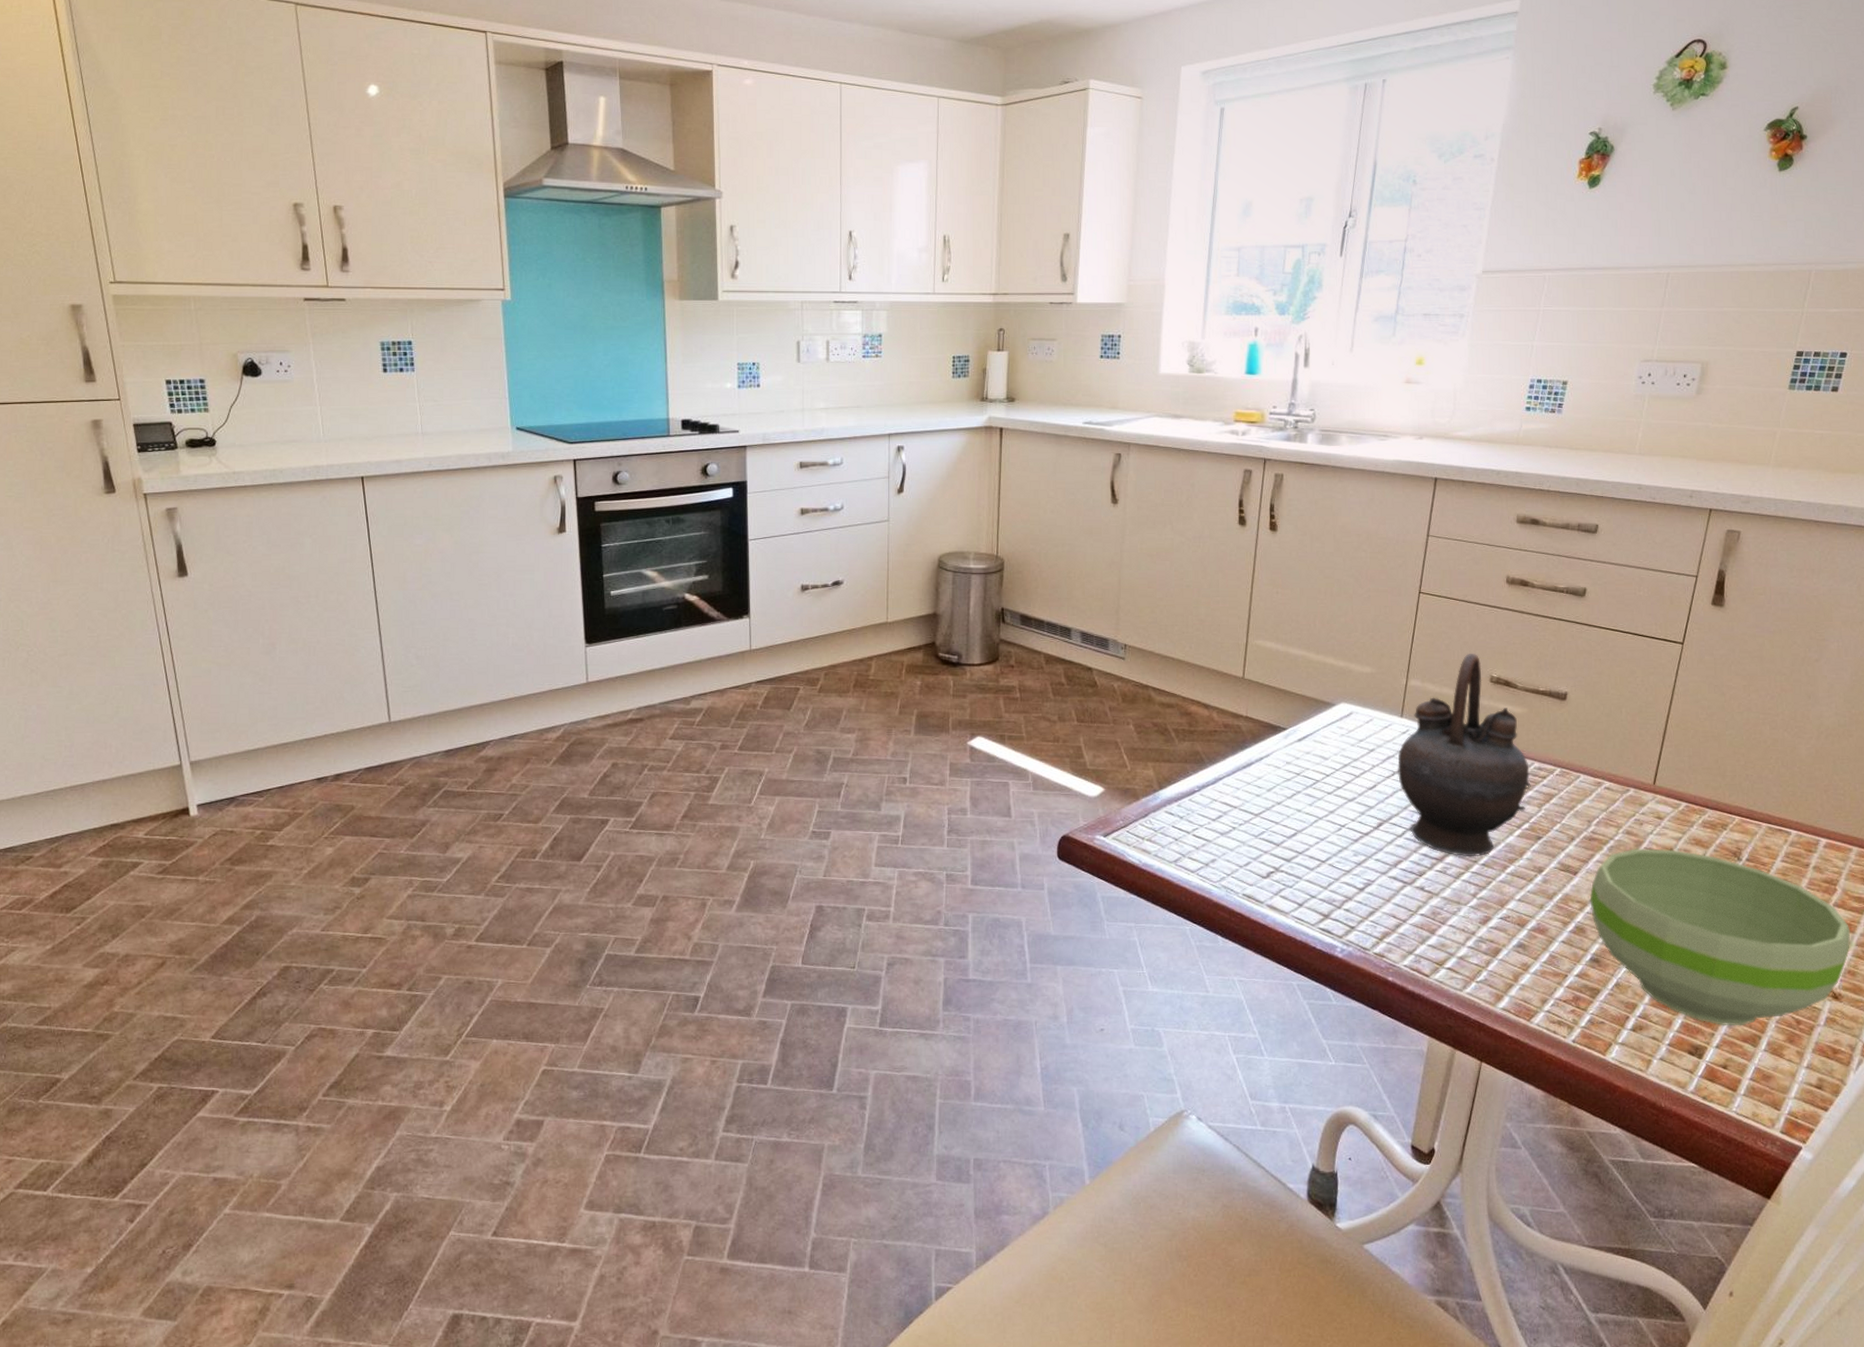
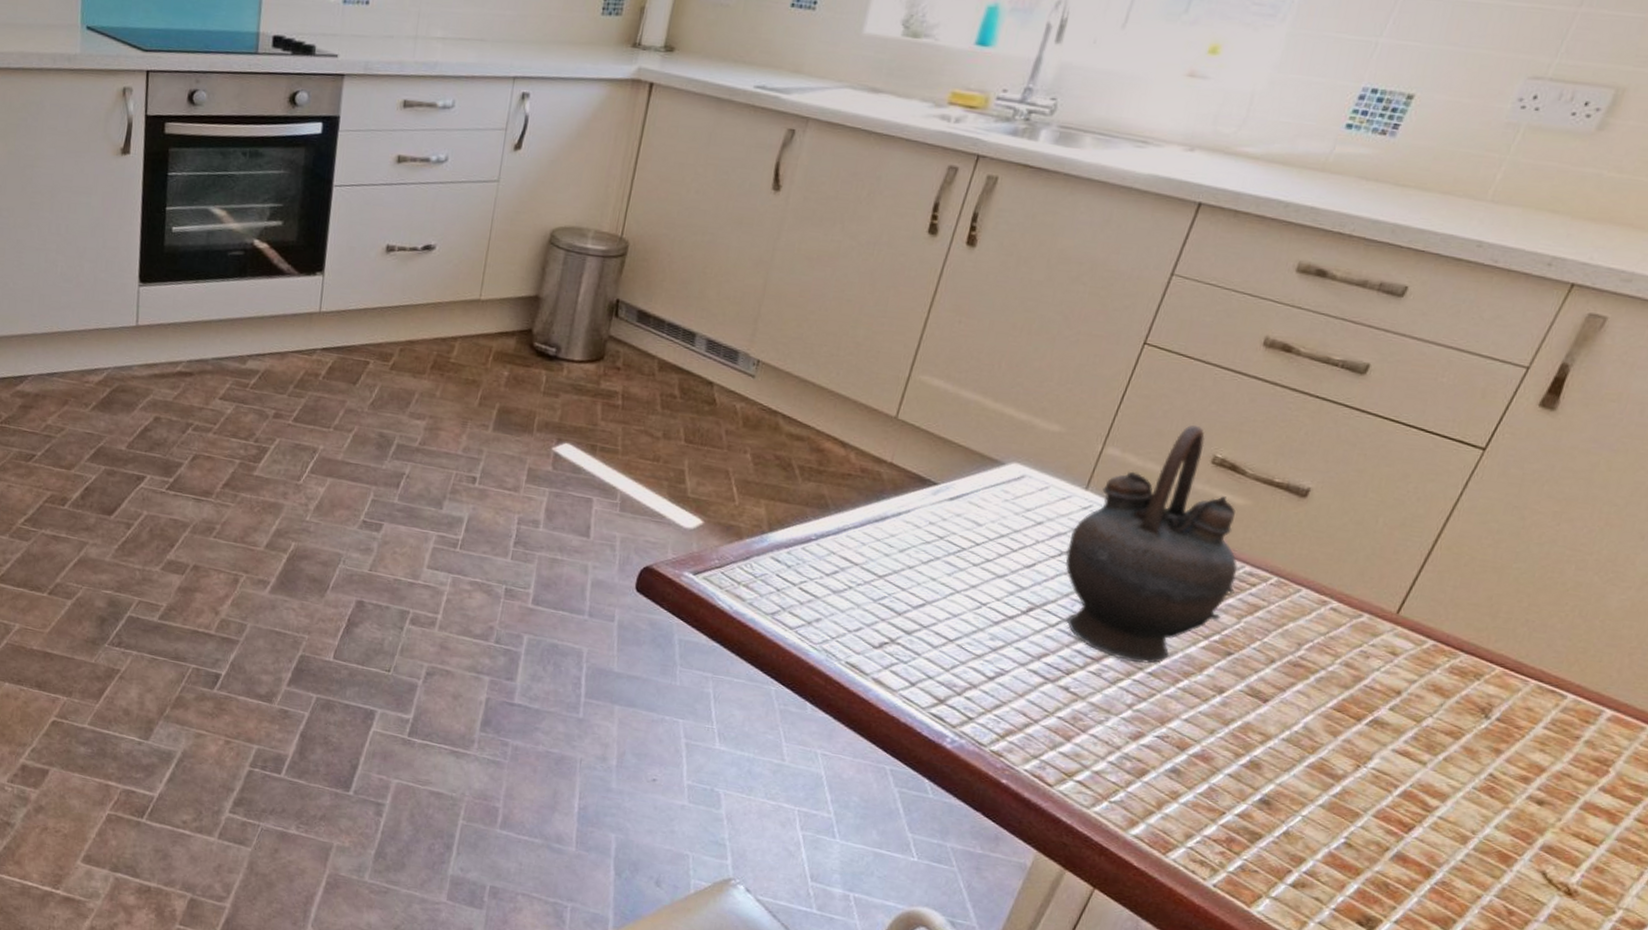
bowl: present [1589,848,1851,1026] -> none [1273,684,1613,905]

